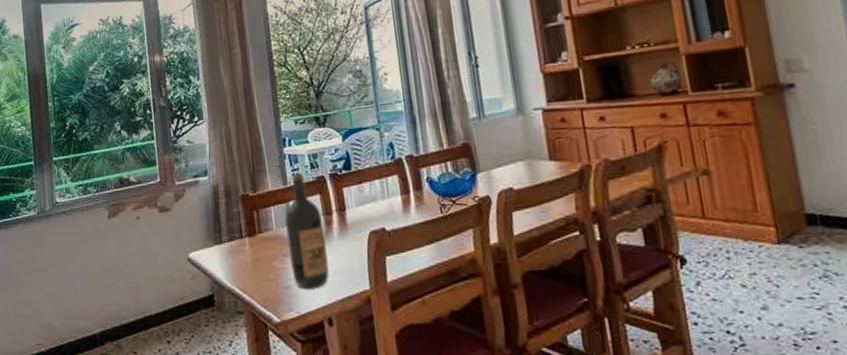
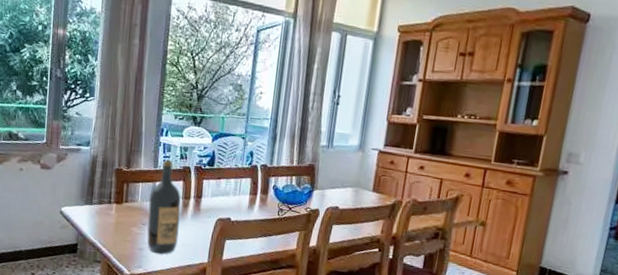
ceramic jug: present [649,60,683,97] -> none [466,132,492,162]

